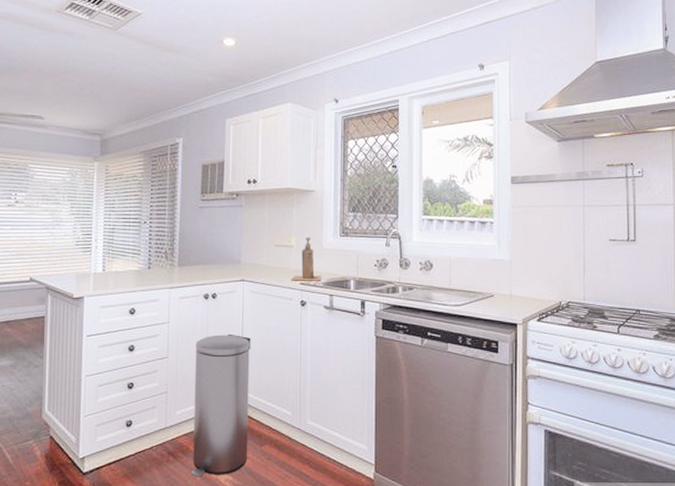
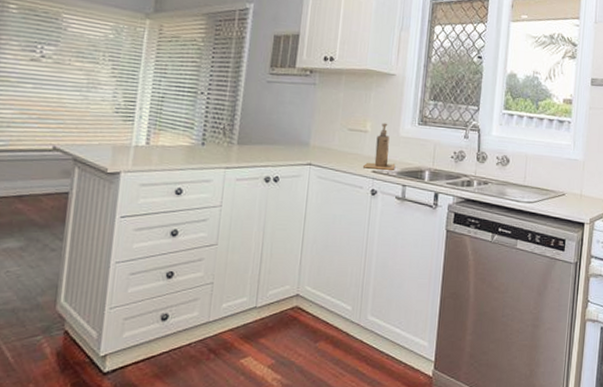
pedal bin: present [191,333,251,477] -> none [234,221,314,376]

